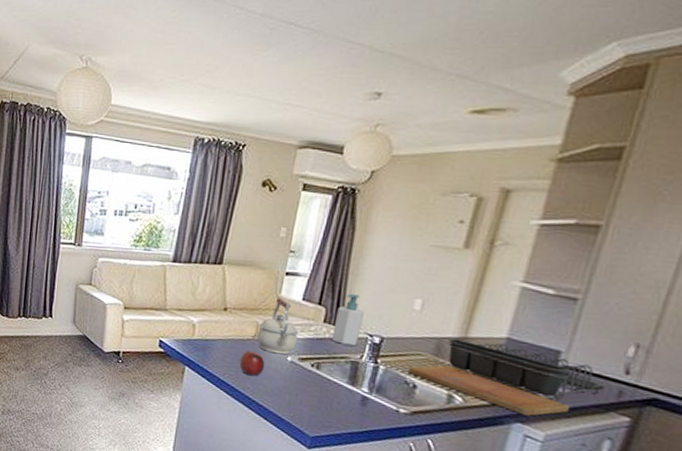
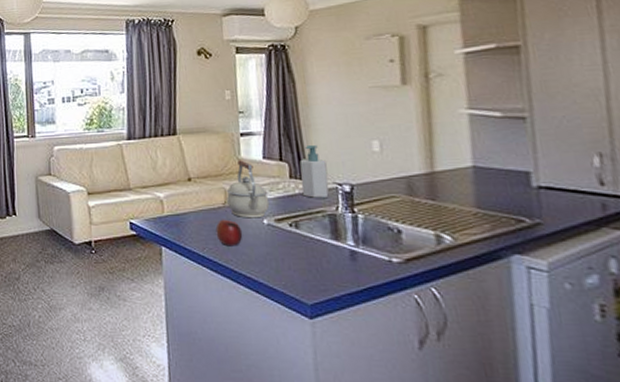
cutting board: present [407,365,569,416] -> none [387,204,561,245]
dish rack: present [448,338,609,400] -> none [417,173,589,222]

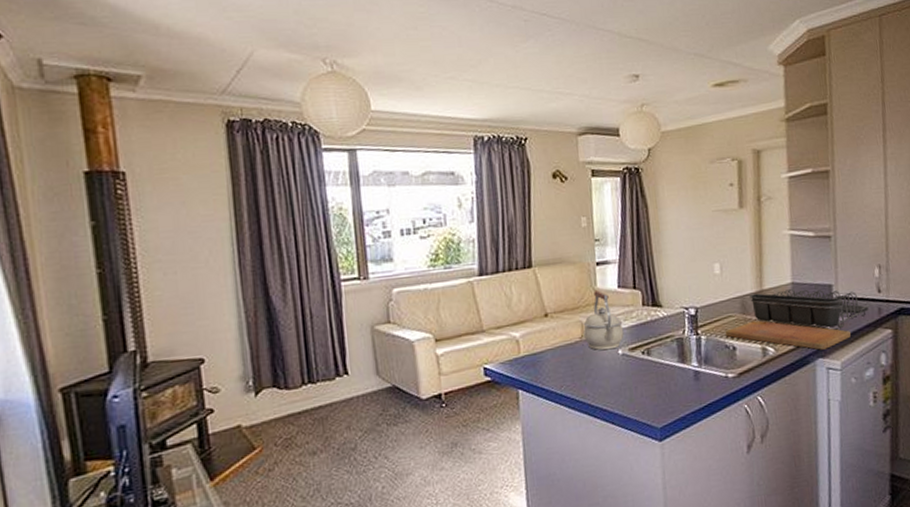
fruit: present [215,219,243,247] -> none [573,353,600,381]
soap bottle: present [299,144,329,198] -> none [651,270,677,324]
cutting board: none [387,204,561,245] -> present [725,320,851,350]
dish rack: none [417,173,589,222] -> present [750,289,870,328]

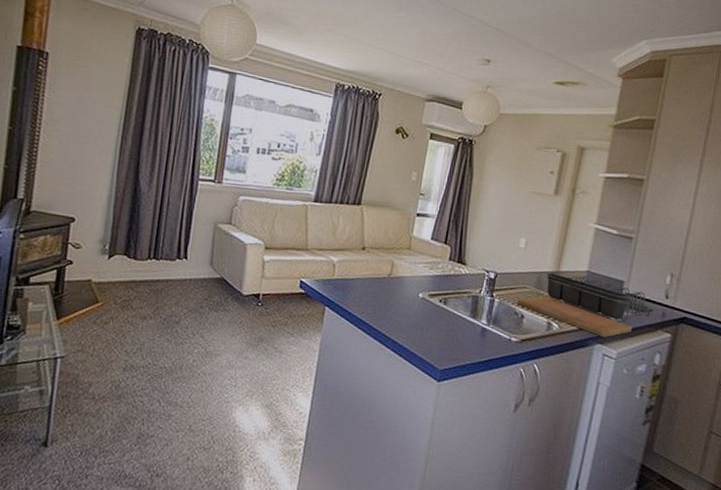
kettle: present [582,290,624,351] -> none [391,237,429,292]

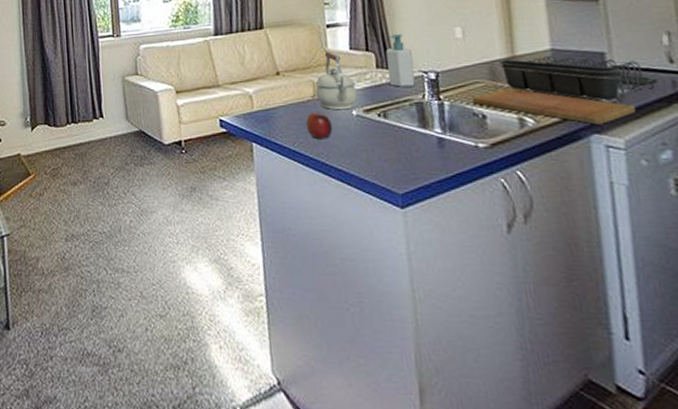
fruit: none [376,288,400,314] -> present [305,112,333,140]
kettle: none [391,237,429,292] -> present [314,52,358,111]
soap bottle: none [456,233,481,281] -> present [385,33,415,87]

